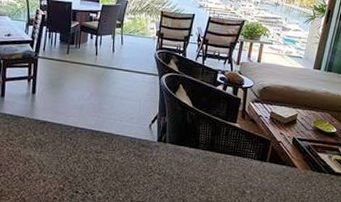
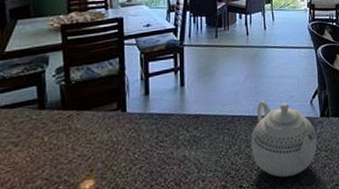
teapot: none [89,118,152,191] -> present [251,101,317,178]

